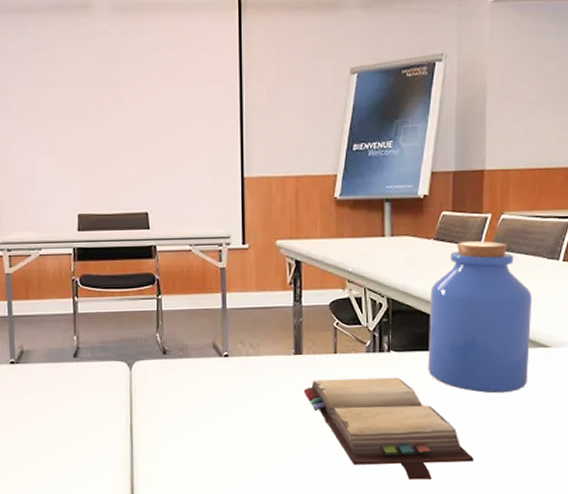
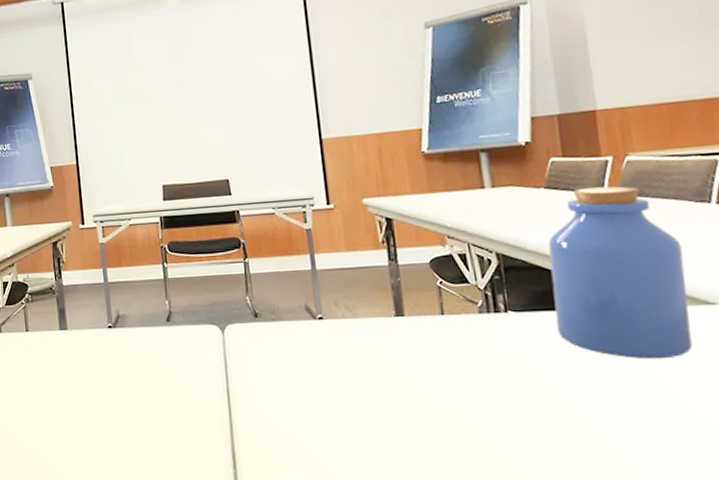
hardback book: present [303,377,474,480] -> none [410,340,634,460]

